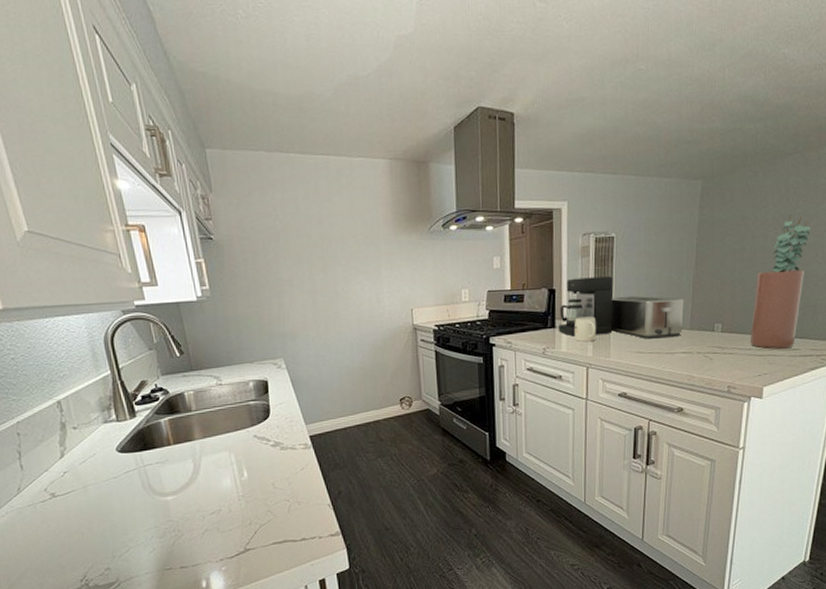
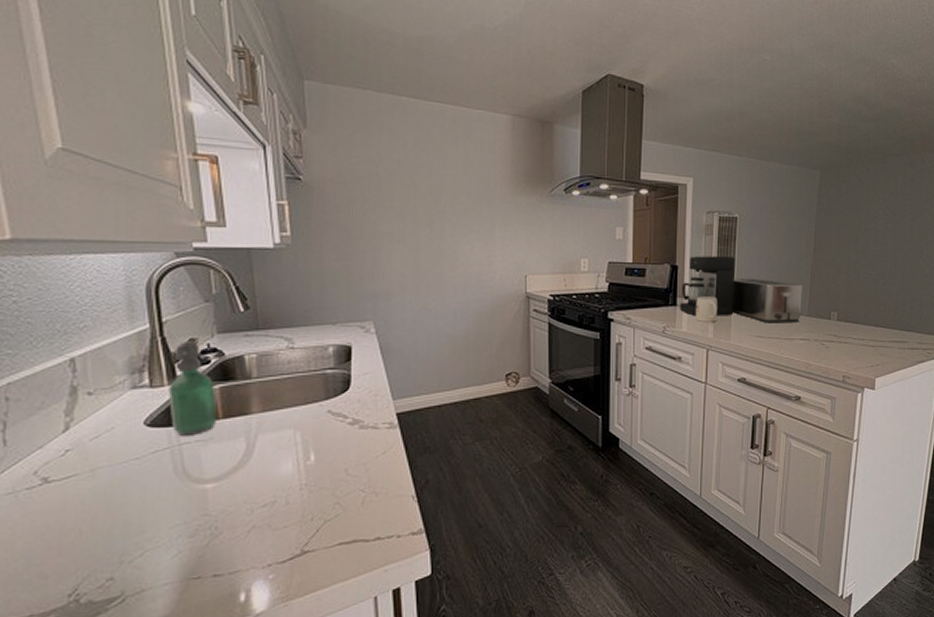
soap dispenser: none [130,383,170,459] -> present [167,341,218,436]
vase: present [750,214,810,349] -> none [863,211,916,341]

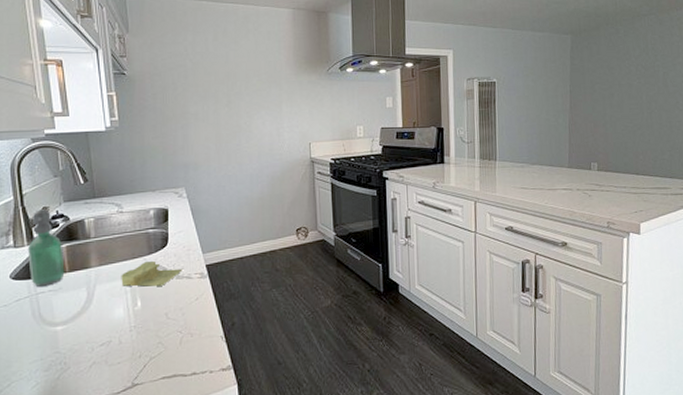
sponge: none [290,407,369,438] -> present [121,260,184,287]
coffee maker: present [680,256,736,316] -> none [447,117,497,172]
mug: present [695,296,719,322] -> none [461,154,483,177]
toaster: present [731,278,802,323] -> none [495,135,562,176]

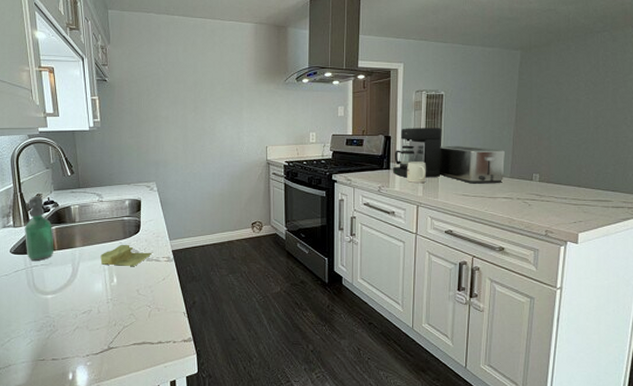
coffee maker: none [447,117,497,172] -> present [393,128,442,178]
mug: none [461,154,483,177] -> present [406,162,427,183]
toaster: none [495,135,562,176] -> present [439,145,505,184]

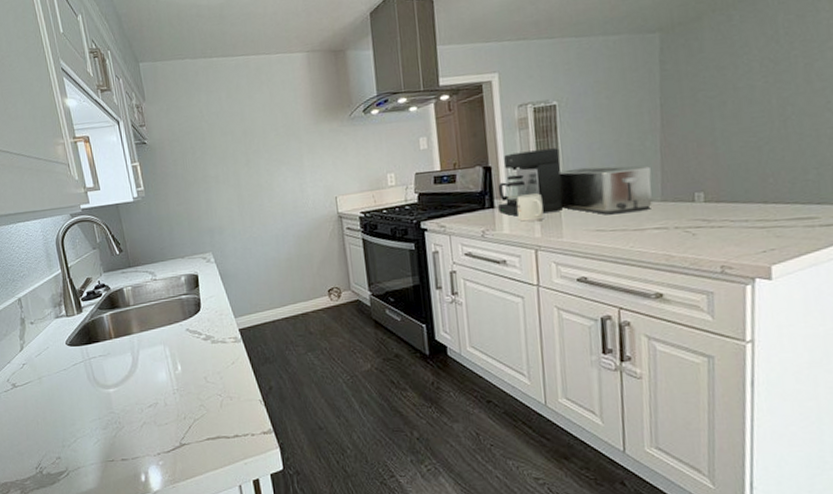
soap dispenser: present [24,196,54,261] -> none [77,280,111,352]
sponge: present [100,244,153,266] -> none [160,326,218,352]

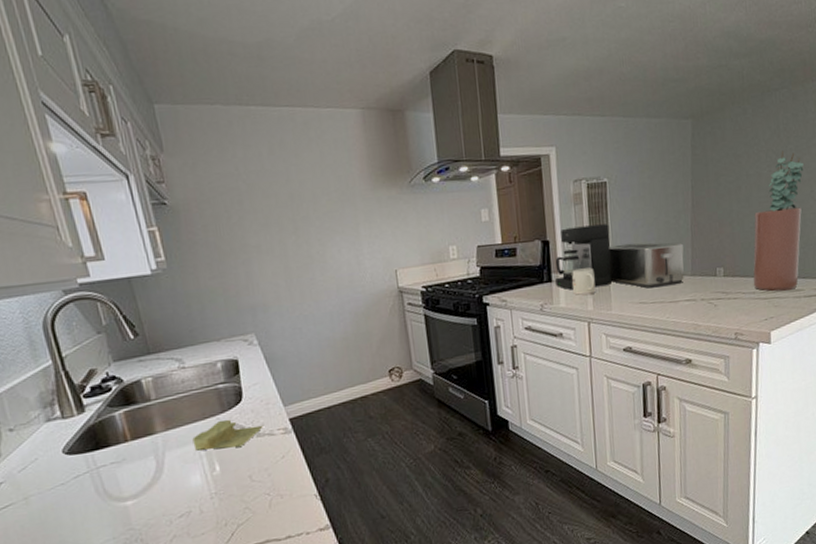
sponge: none [160,326,218,352] -> present [192,419,265,451]
vase: none [744,58,815,220] -> present [753,151,804,292]

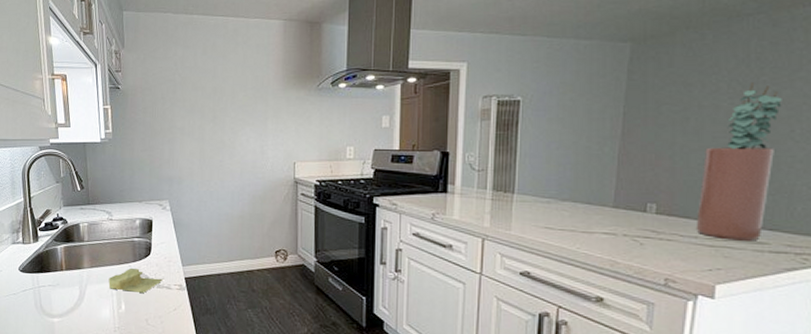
coffee maker: present [555,224,612,290] -> none [451,142,518,204]
mug: present [571,267,596,295] -> none [468,184,497,210]
toaster: present [608,242,684,289] -> none [513,164,606,215]

